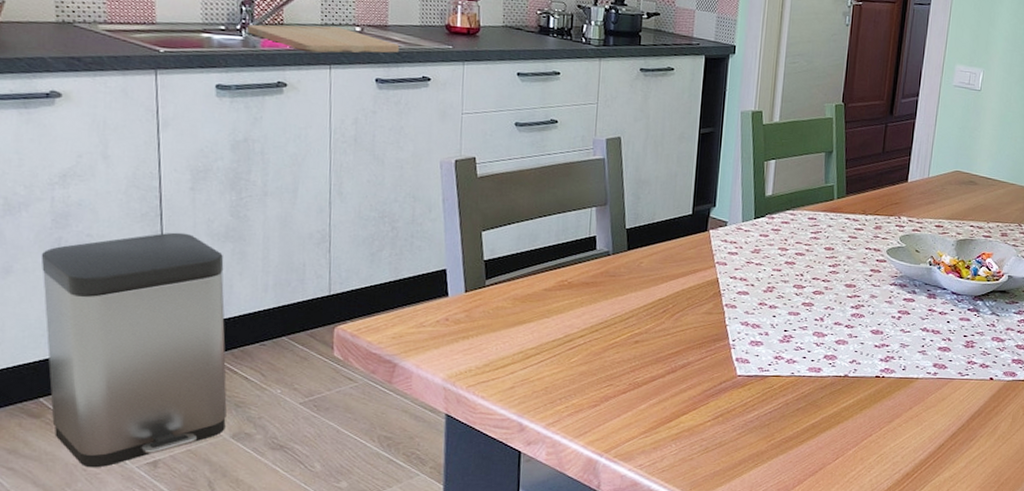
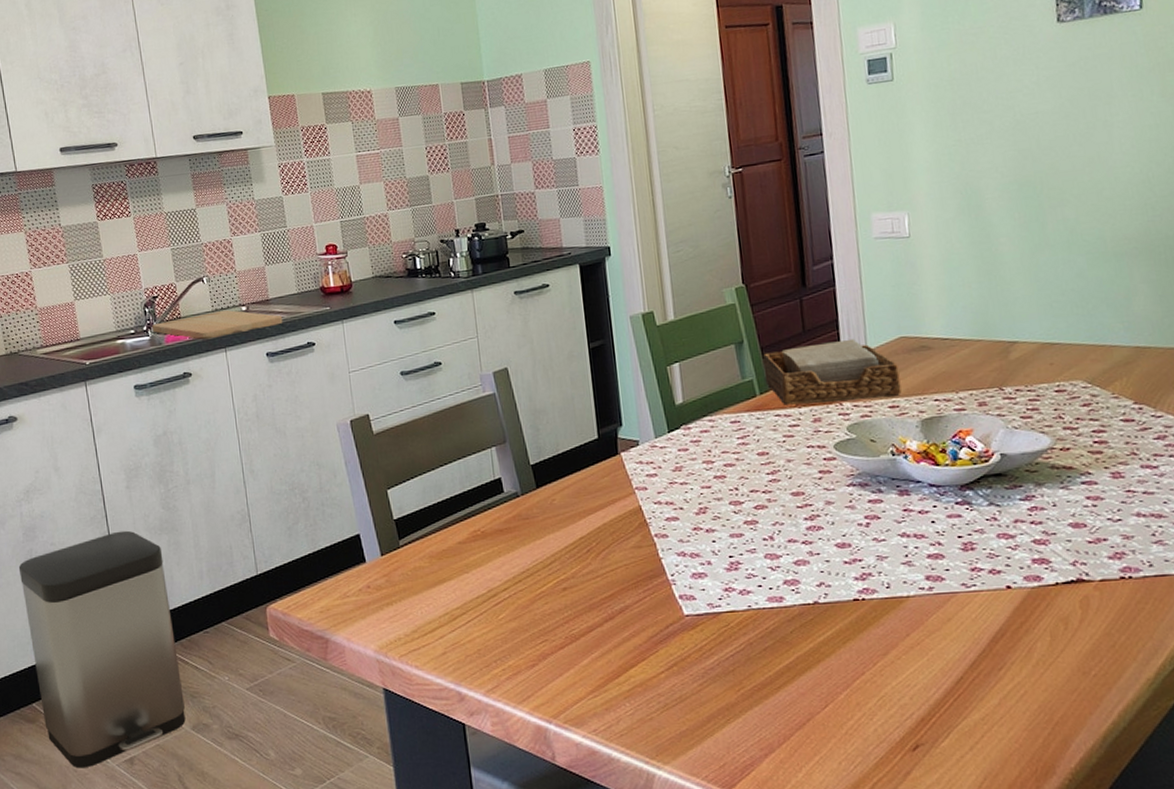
napkin holder: none [843,164,950,219] -> present [763,338,902,405]

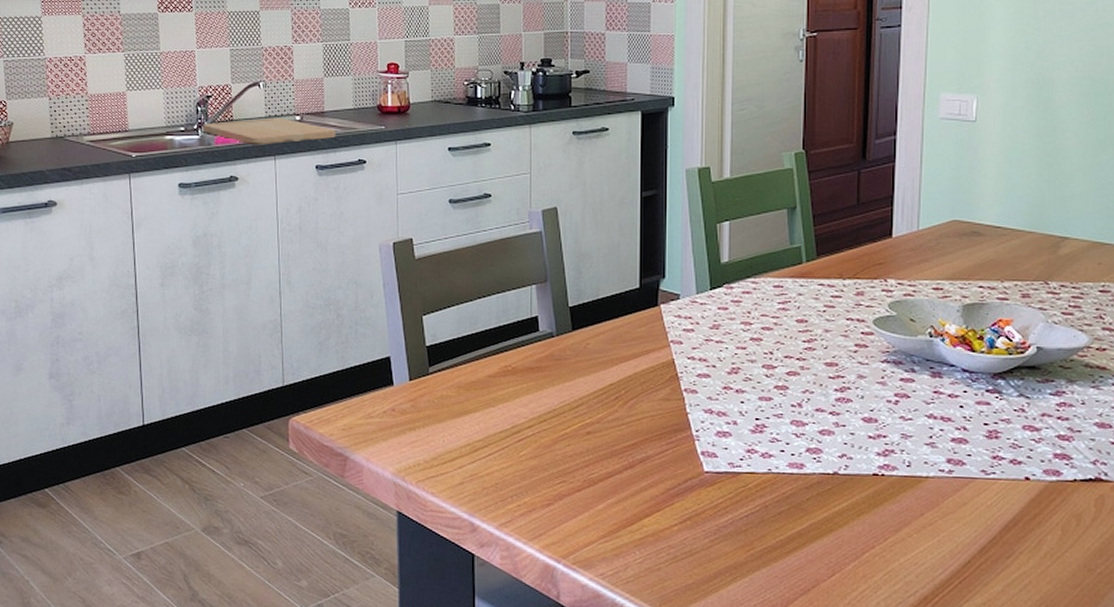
pedal bin: present [18,530,186,767] -> none [44,327,197,557]
napkin holder: present [763,338,902,405] -> none [813,216,949,280]

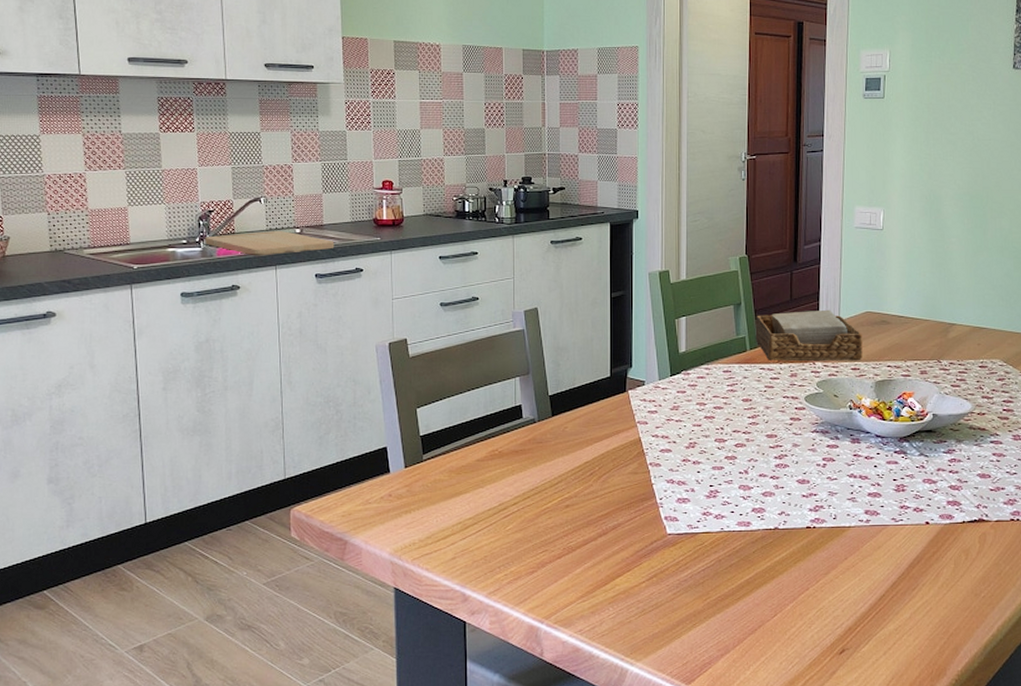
napkin holder: none [813,216,949,280] -> present [755,309,864,362]

